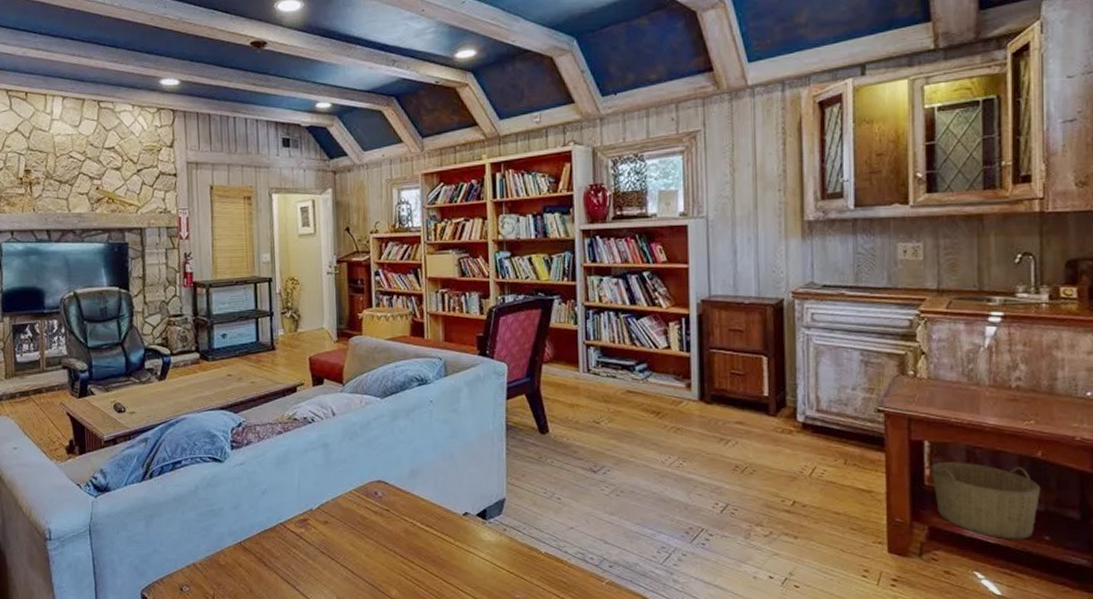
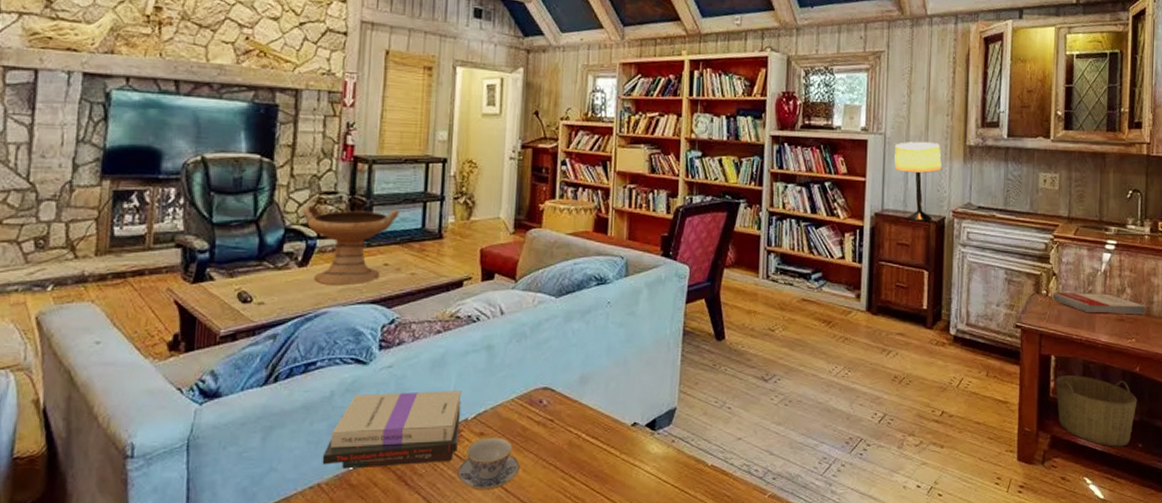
decorative bowl: none [156,326,236,396] -> present [301,205,399,286]
books: none [194,484,307,552] -> present [322,390,462,469]
teacup: none [308,524,363,572] -> present [457,436,520,491]
table lamp: none [720,220,776,306] -> present [894,141,942,222]
book: none [921,371,1047,394] -> present [1052,292,1146,315]

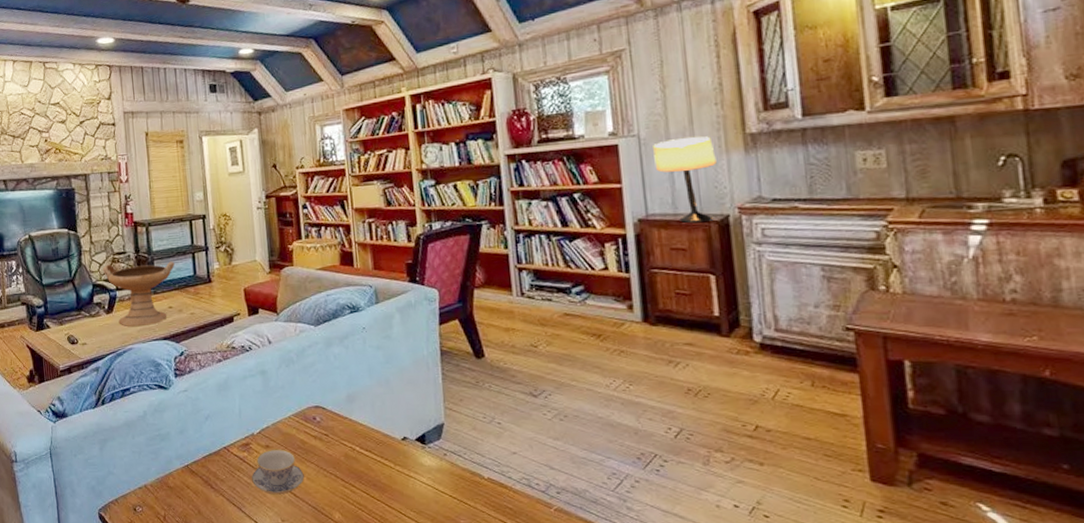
books: present [322,390,462,469] -> none [145,409,249,474]
book: present [1052,292,1146,315] -> none [895,283,1050,309]
basket: present [1055,375,1138,447] -> none [914,383,1053,468]

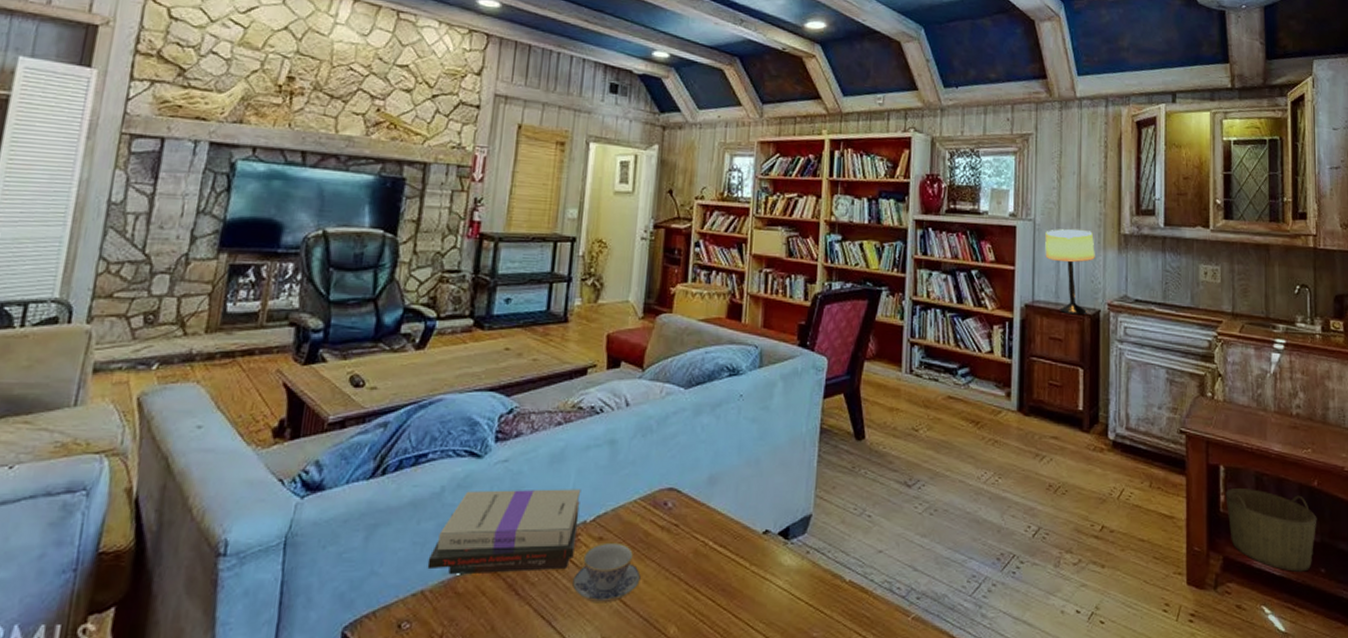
decorative bowl: present [102,261,175,327] -> none [422,284,524,371]
books: none [145,409,249,474] -> present [427,489,581,575]
basket: none [914,383,1053,468] -> present [1225,488,1317,572]

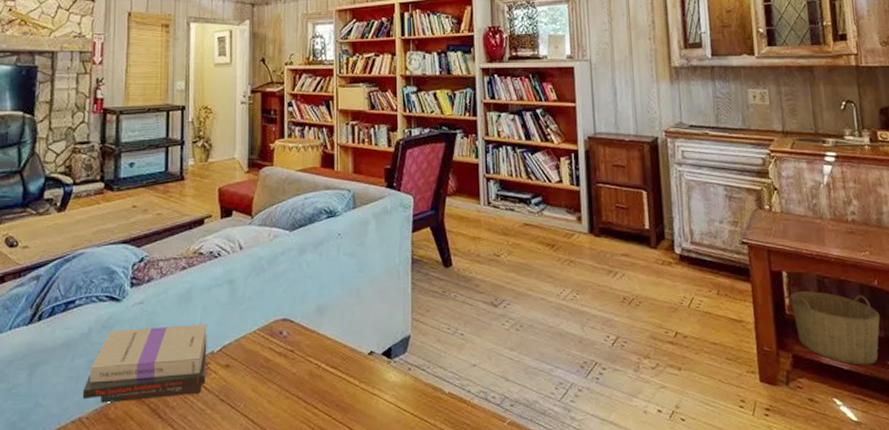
teacup: present [572,542,641,603] -> none [207,368,264,422]
table lamp: present [1045,229,1095,315] -> none [601,65,649,143]

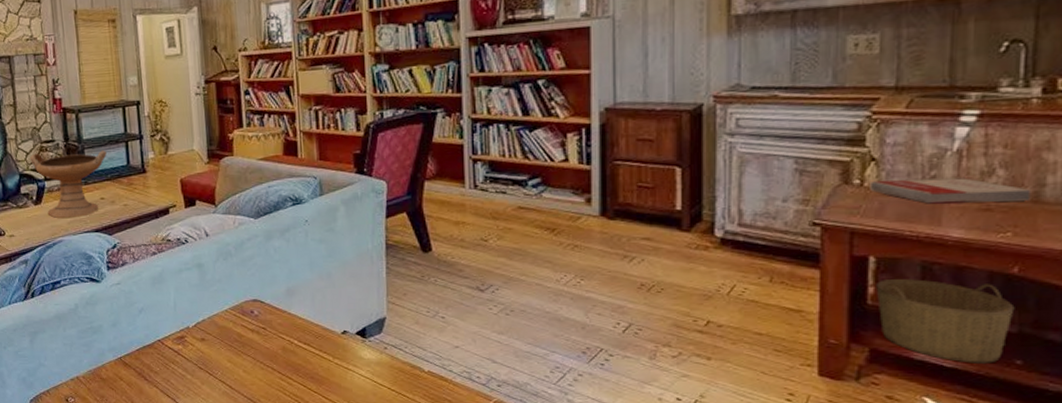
decorative bowl: none [59,154,145,228] -> present [29,150,107,219]
books: present [82,324,207,404] -> none [76,303,184,366]
book: none [775,206,876,227] -> present [870,178,1032,204]

